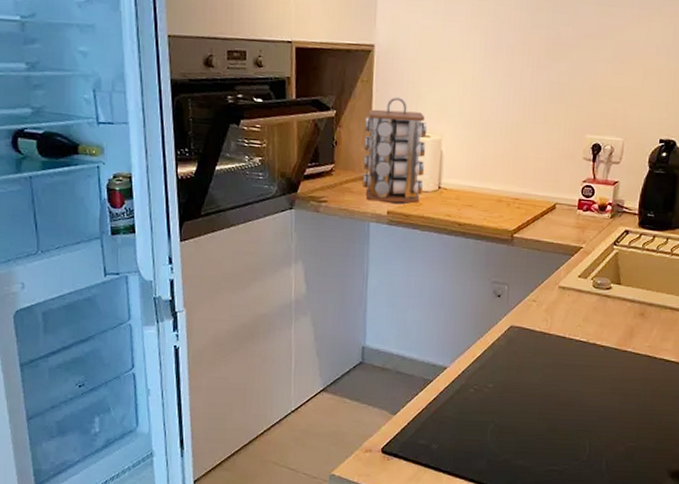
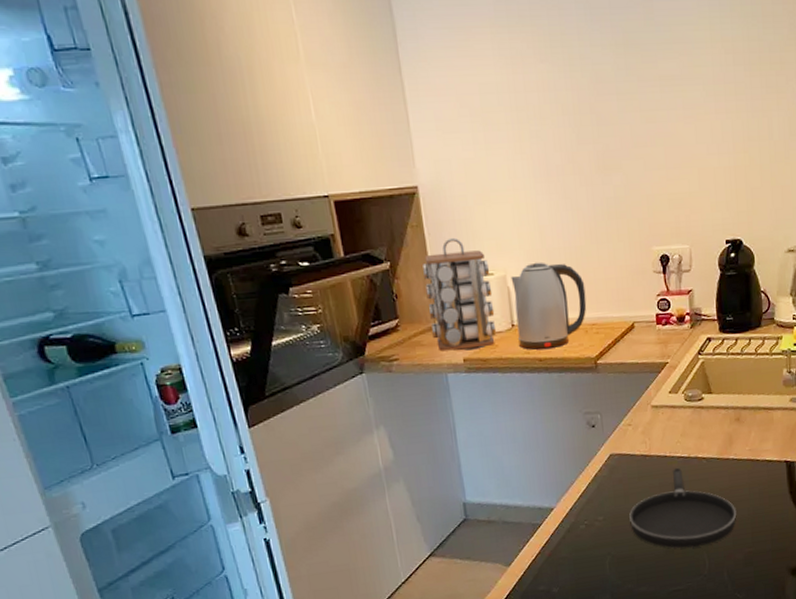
kettle: none [441,131,515,215] -> present [511,261,587,350]
frying pan: none [518,350,626,431] -> present [629,467,737,548]

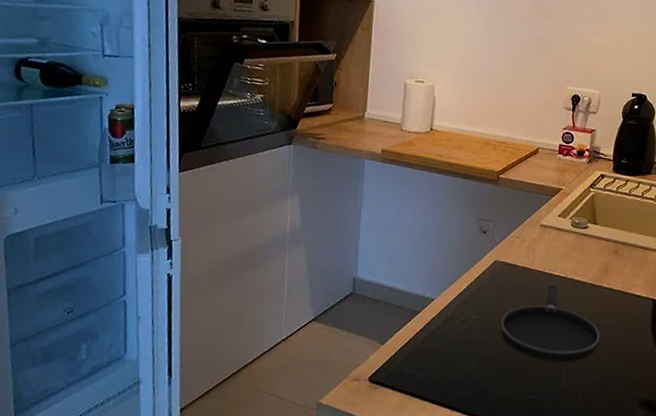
spice rack: present [422,237,497,352] -> none [359,44,422,143]
kettle: present [511,261,587,350] -> none [433,79,502,156]

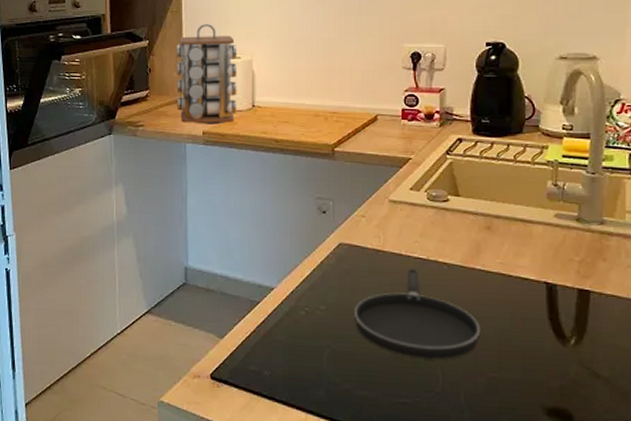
spice rack: none [359,44,422,143] -> present [176,23,238,124]

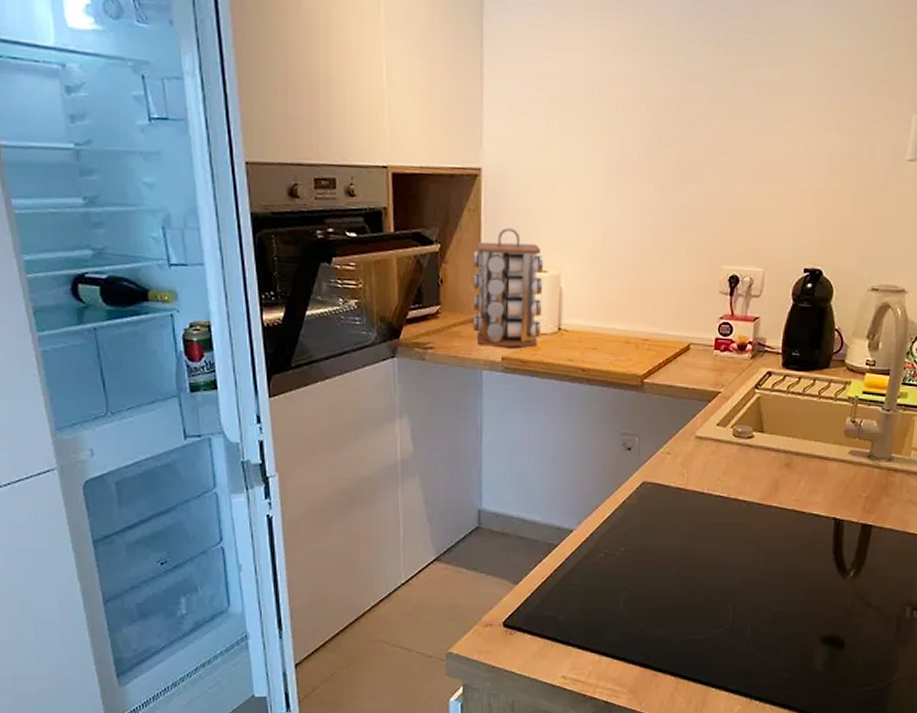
frying pan: present [355,268,481,359] -> none [653,507,772,596]

